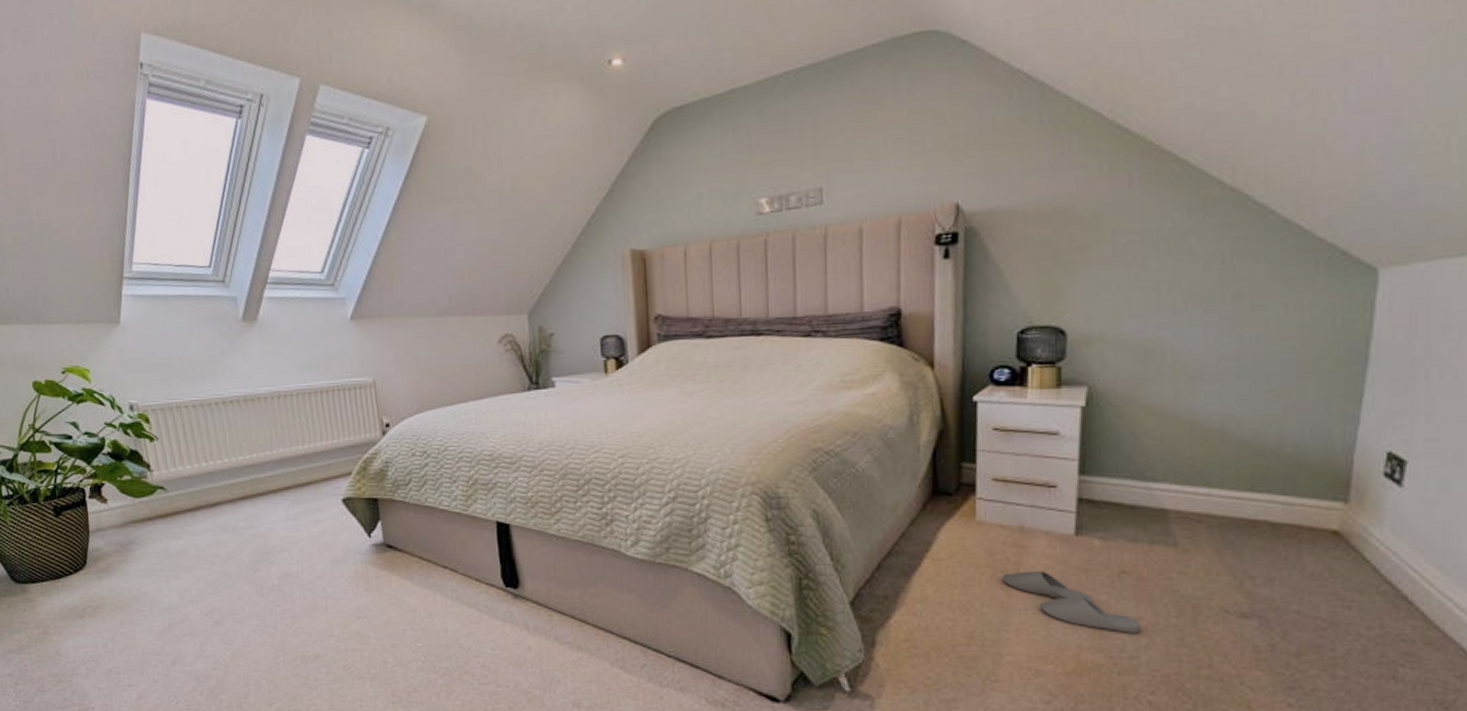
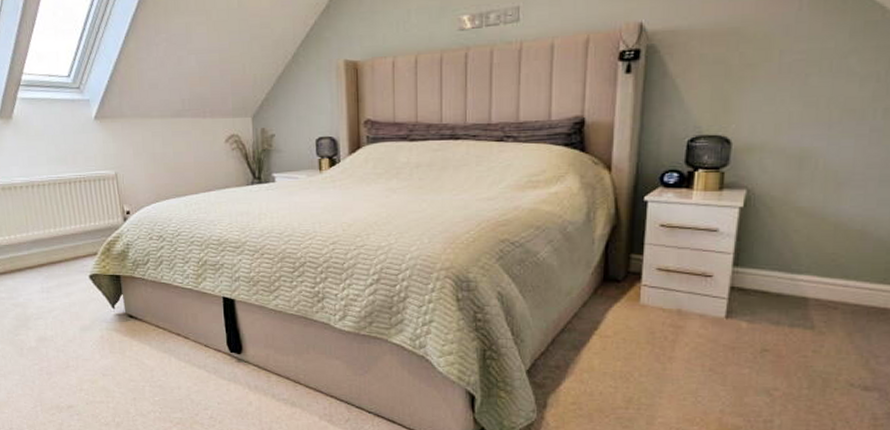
slippers: present [1002,571,1140,633] -> none [659,348,776,402]

